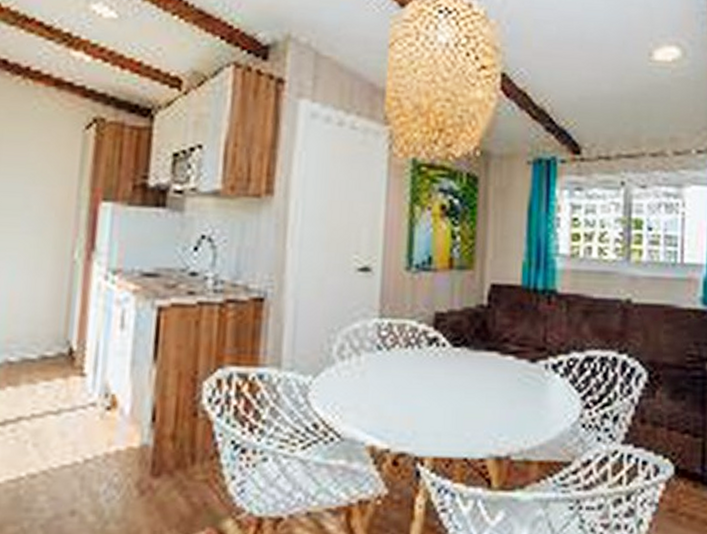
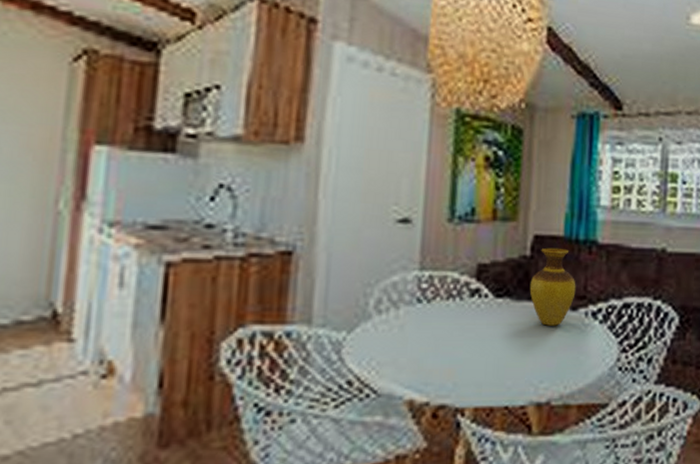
vase: none [487,296,535,378] -> present [529,247,576,326]

